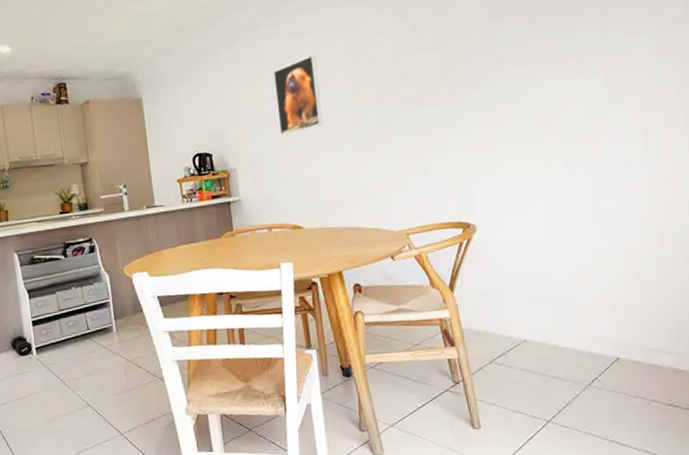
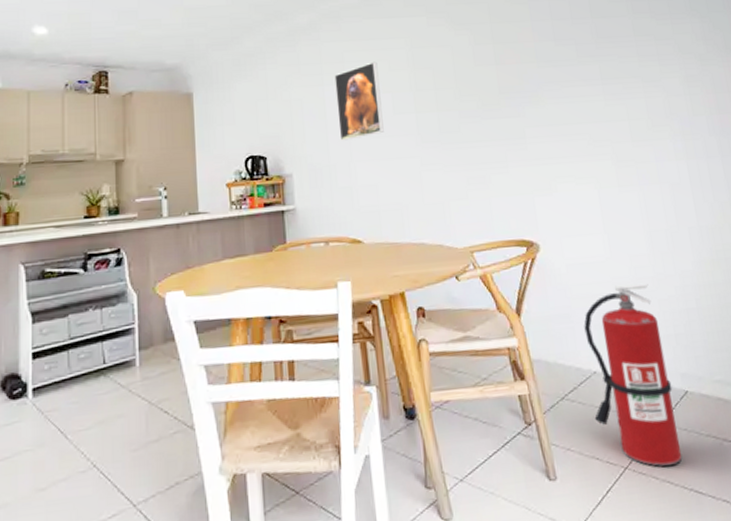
fire extinguisher: none [517,260,607,421] -> present [584,283,683,467]

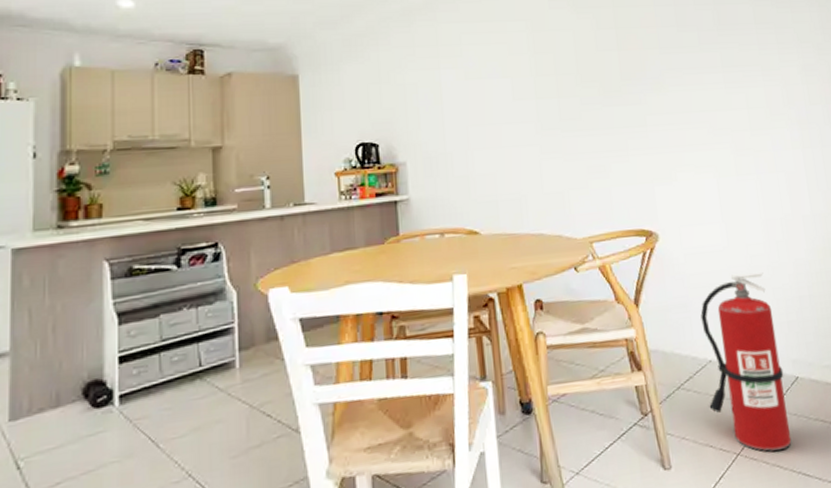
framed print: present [334,61,384,141] -> none [451,45,503,128]

